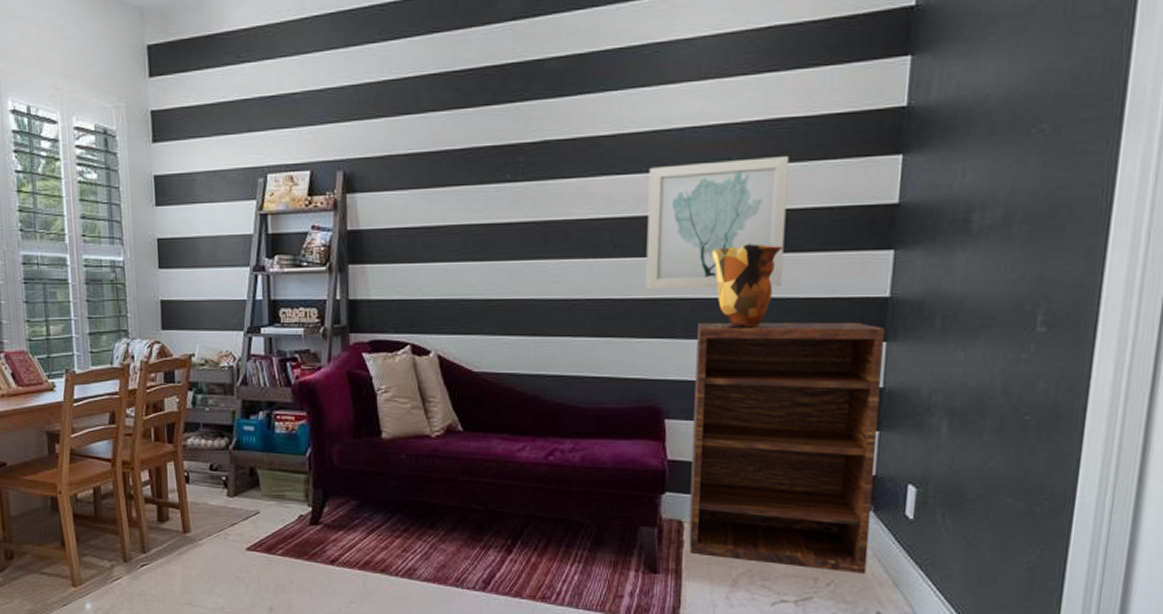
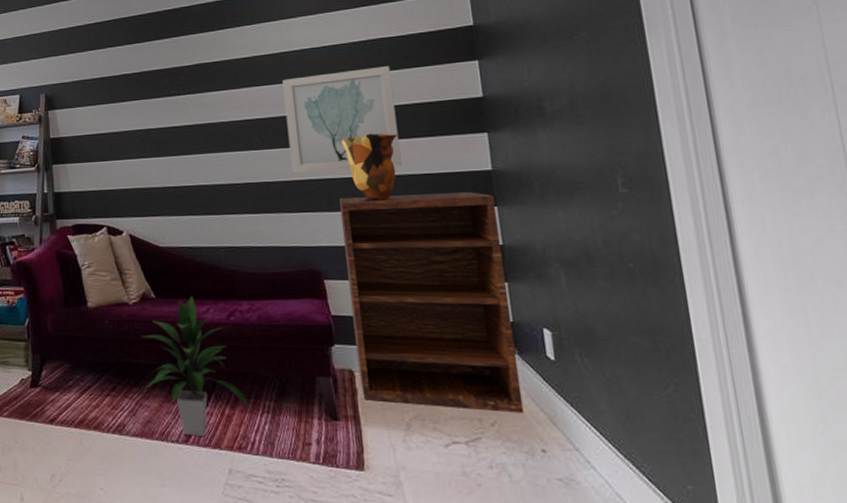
indoor plant: none [442,430,561,584] -> present [142,295,251,436]

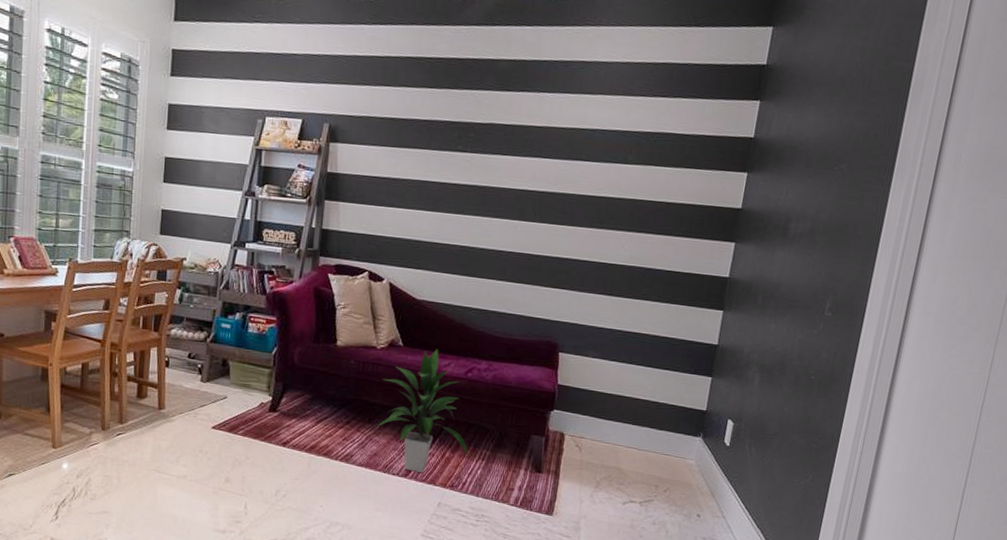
wall art: present [282,66,402,173] -> none [555,156,669,260]
shelving unit: present [339,192,524,414] -> none [567,280,723,486]
decorative vase: present [341,133,397,200] -> none [606,224,657,290]

